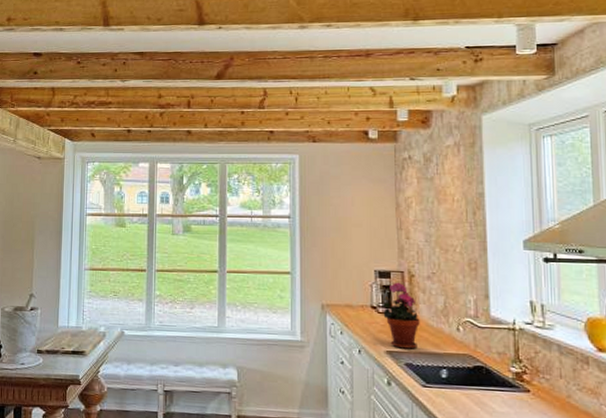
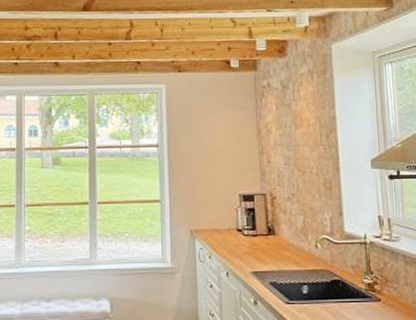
potted plant: present [381,282,420,349] -> none [246,204,282,268]

